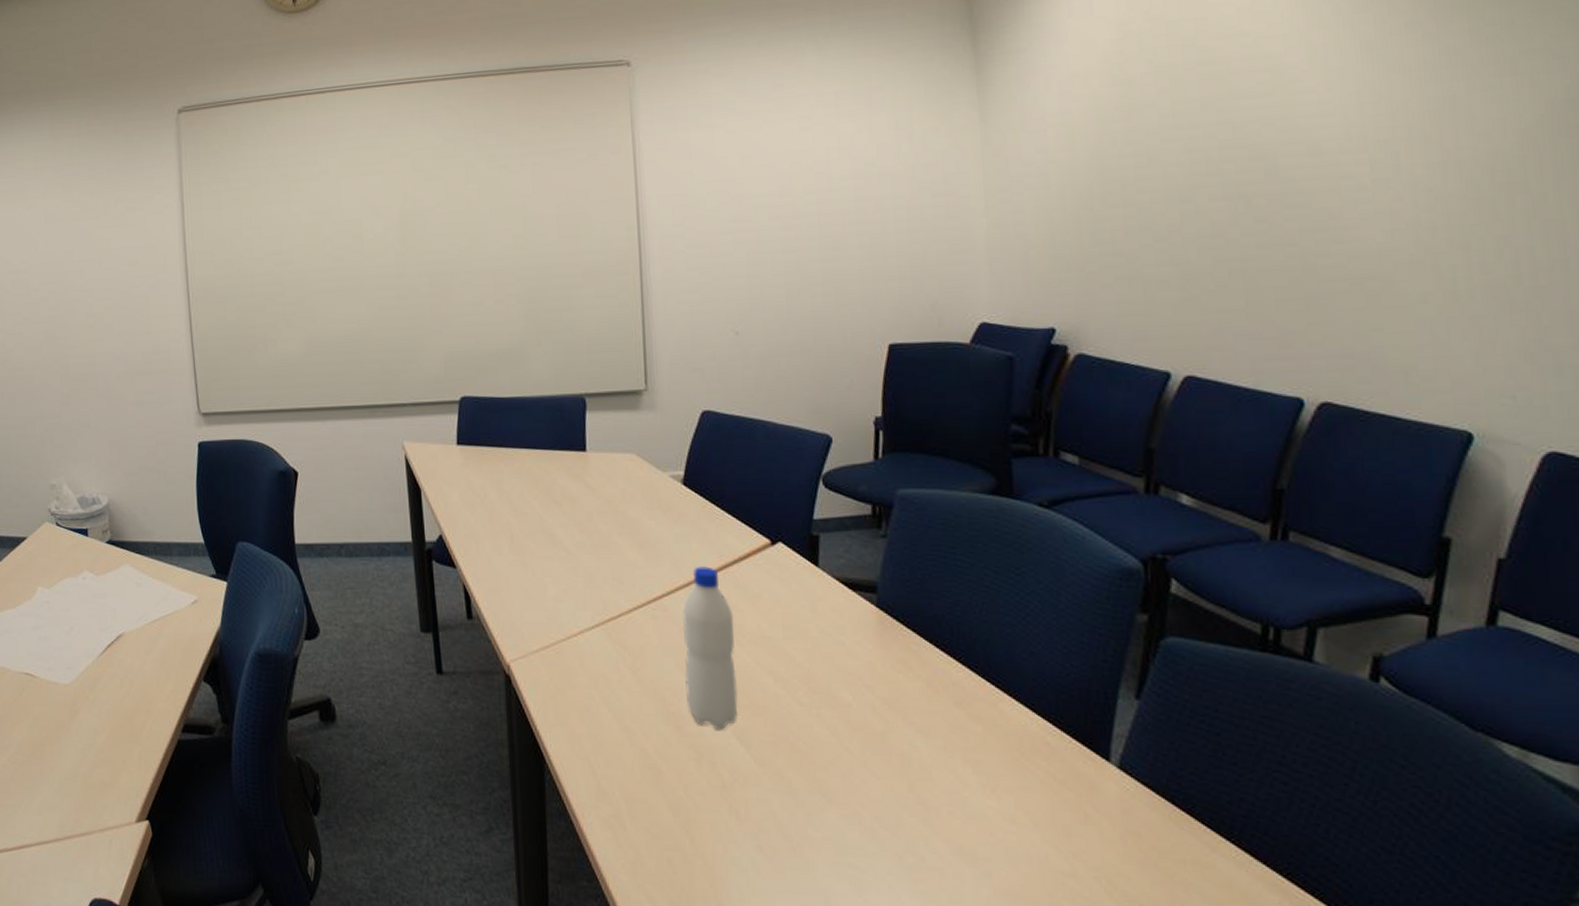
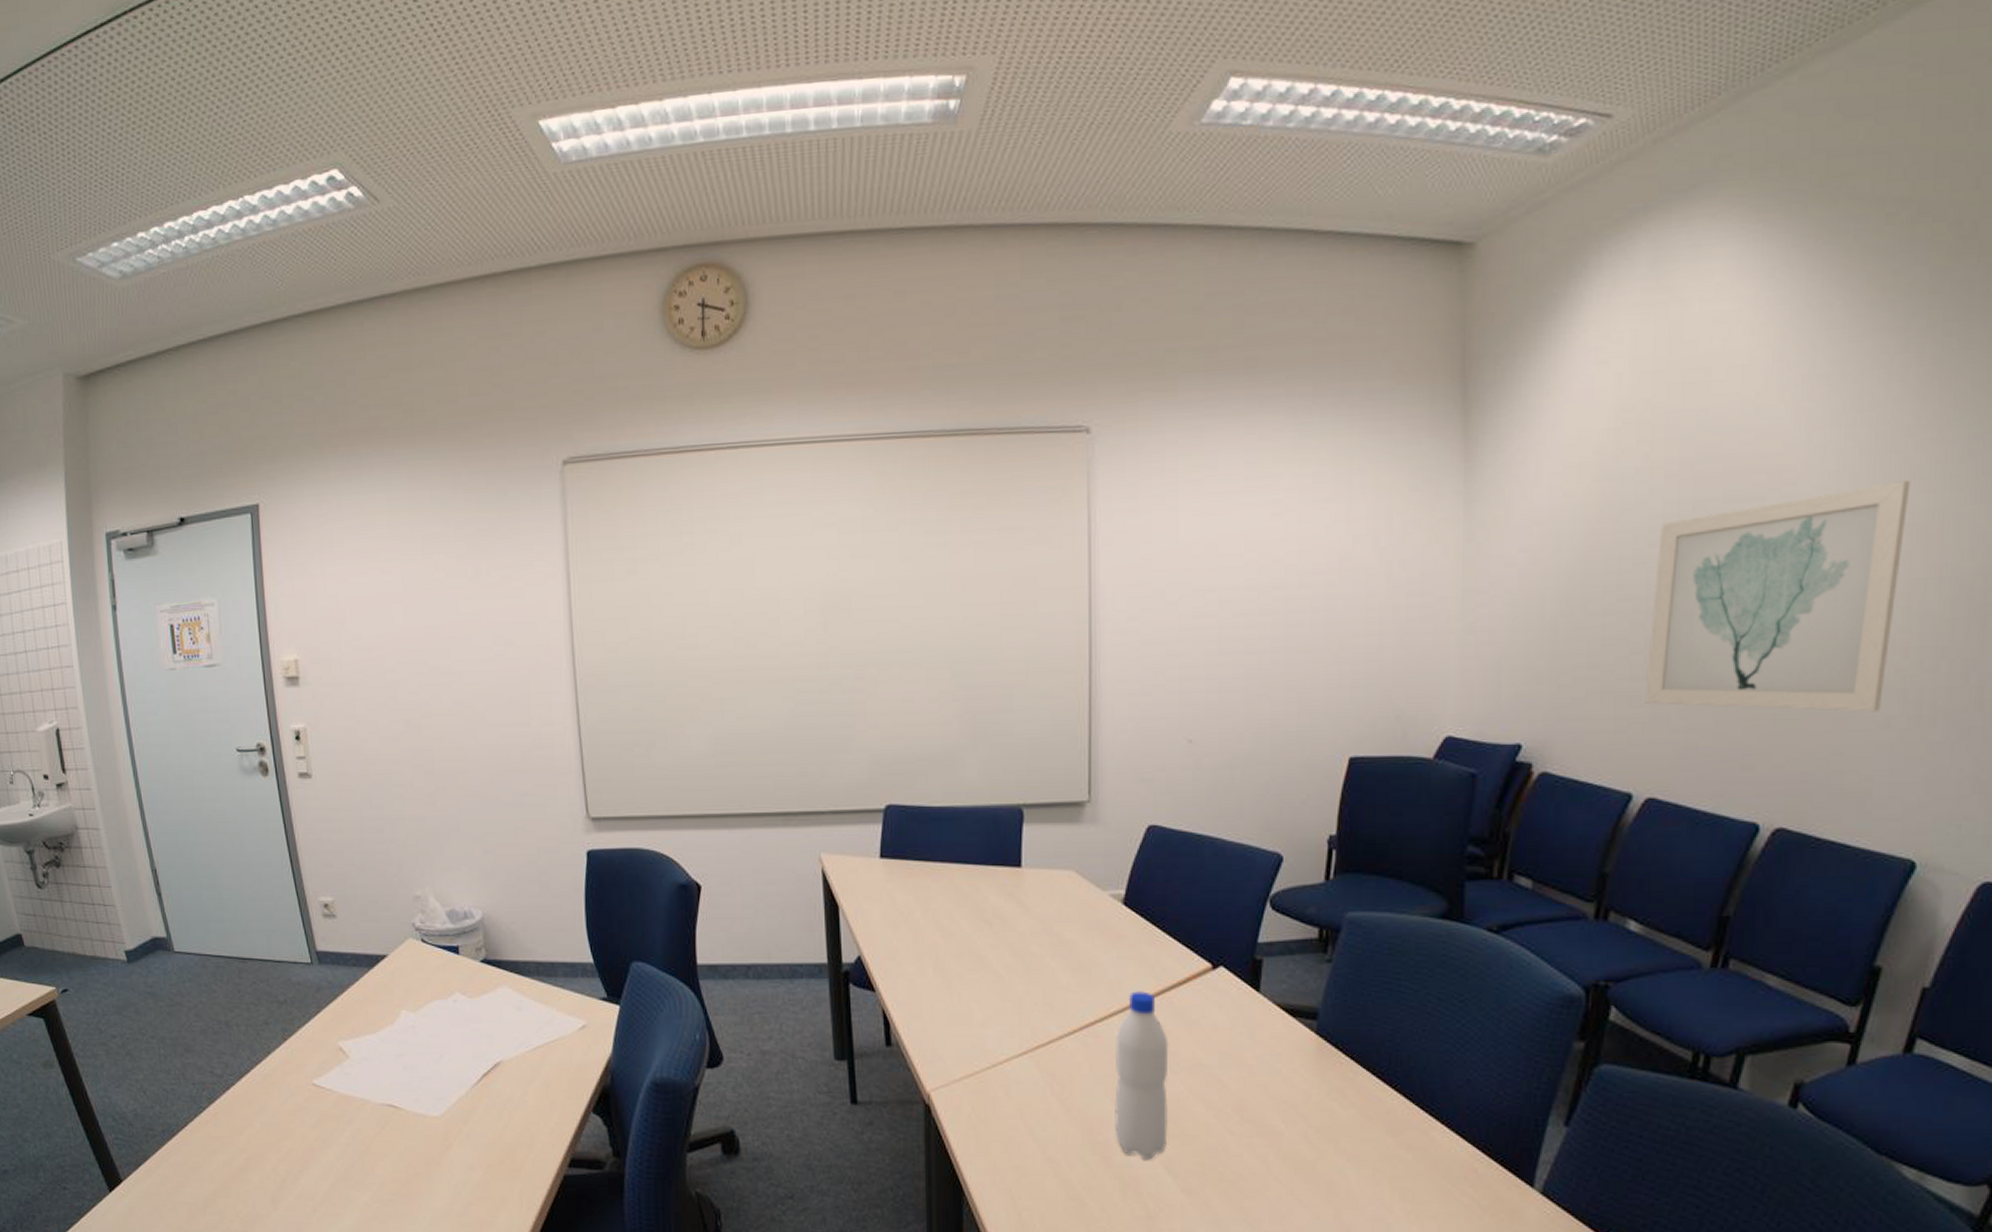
wall art: none [1171,72,1417,289] -> present [1644,480,1911,712]

